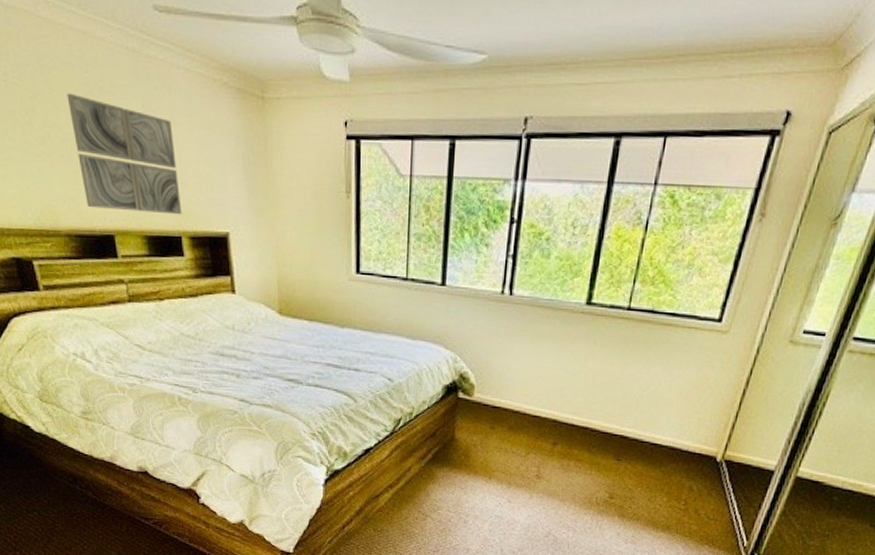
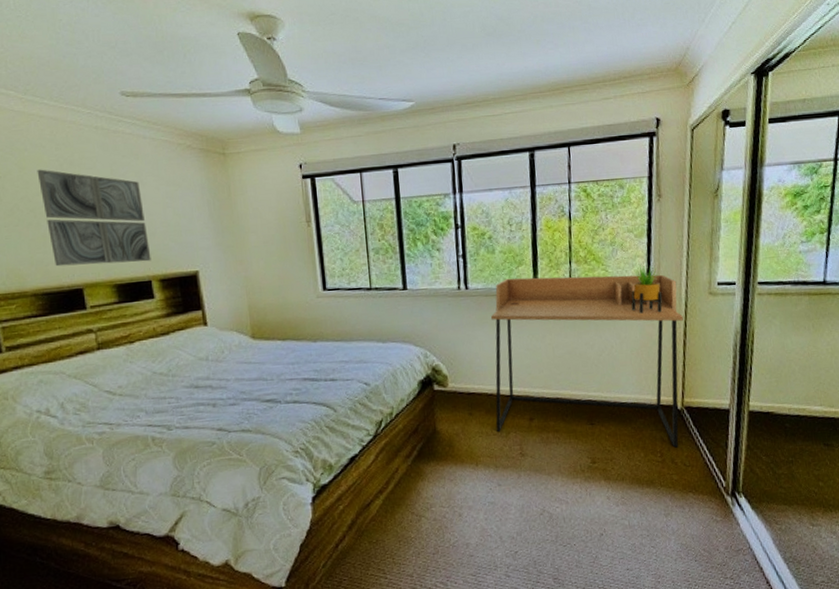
desk: none [516,289,755,499] -> present [490,274,683,448]
potted plant: none [692,296,735,355] -> present [631,265,663,314]

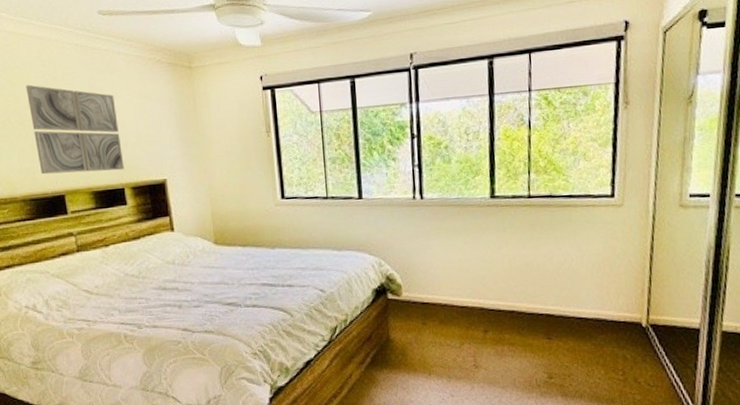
desk: present [490,274,683,448] -> none [445,185,650,367]
potted plant: present [631,265,663,314] -> none [593,175,628,226]

